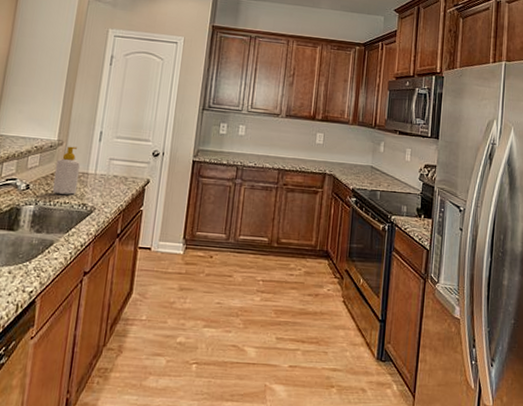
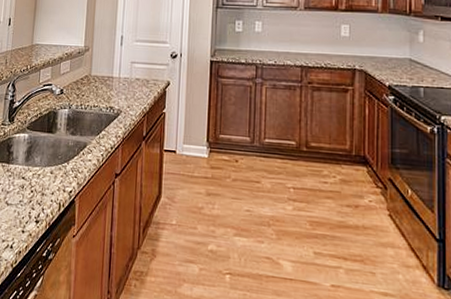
soap bottle: present [52,146,81,195] -> none [82,51,106,98]

